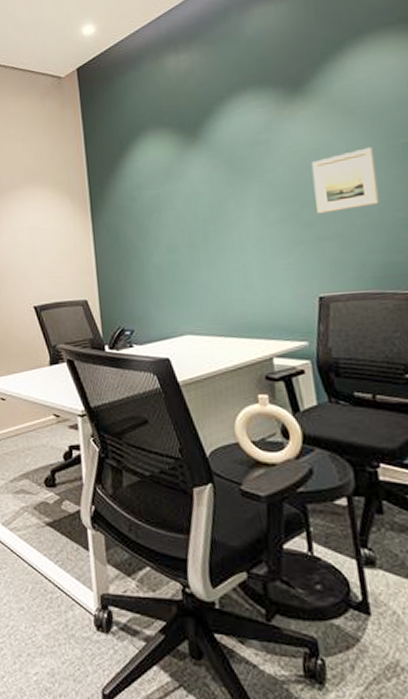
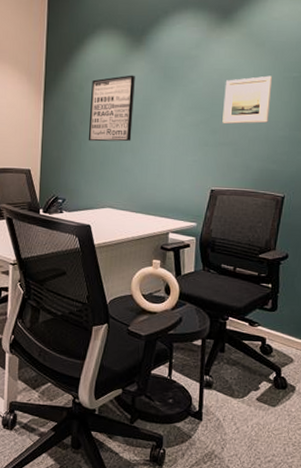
wall art: none [145,174,204,258] -> present [88,75,135,142]

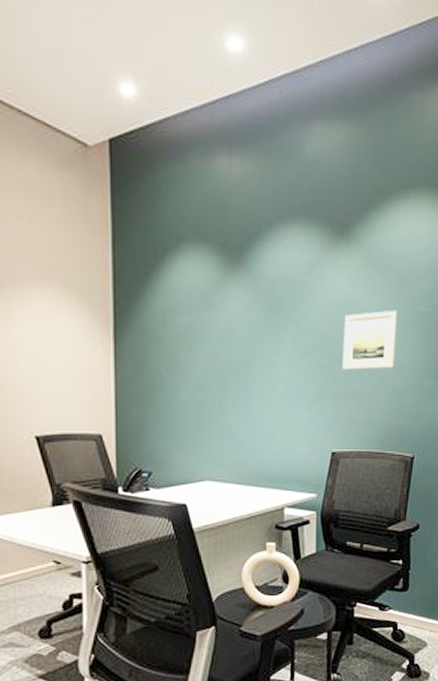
wall art: present [88,75,135,142] -> none [177,306,234,395]

